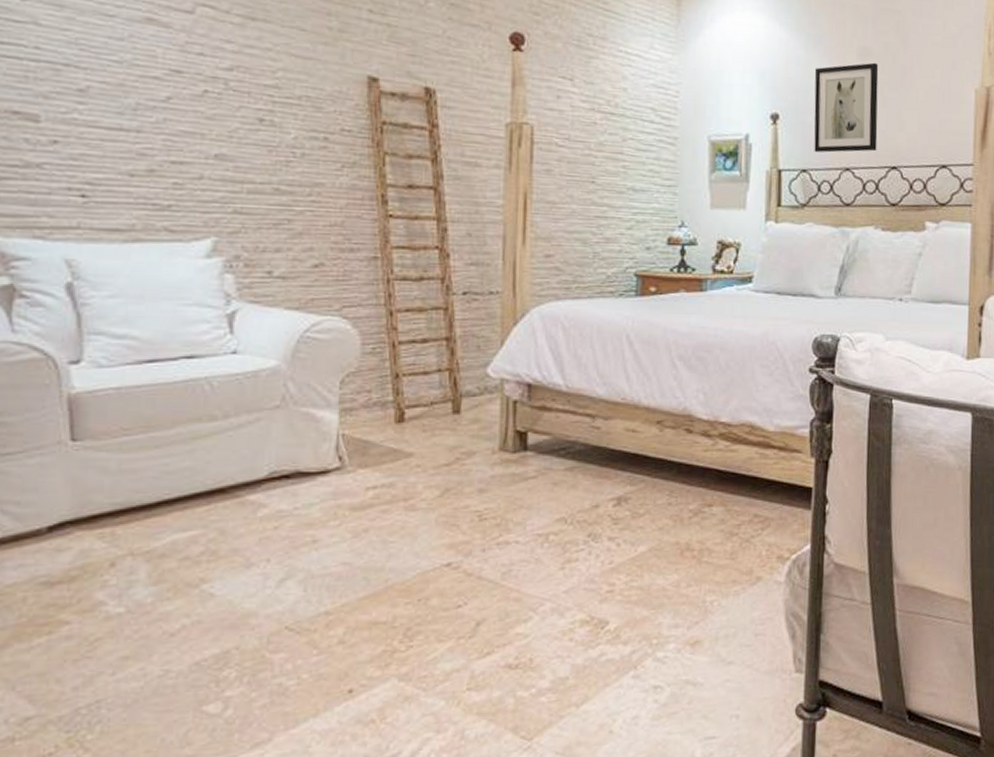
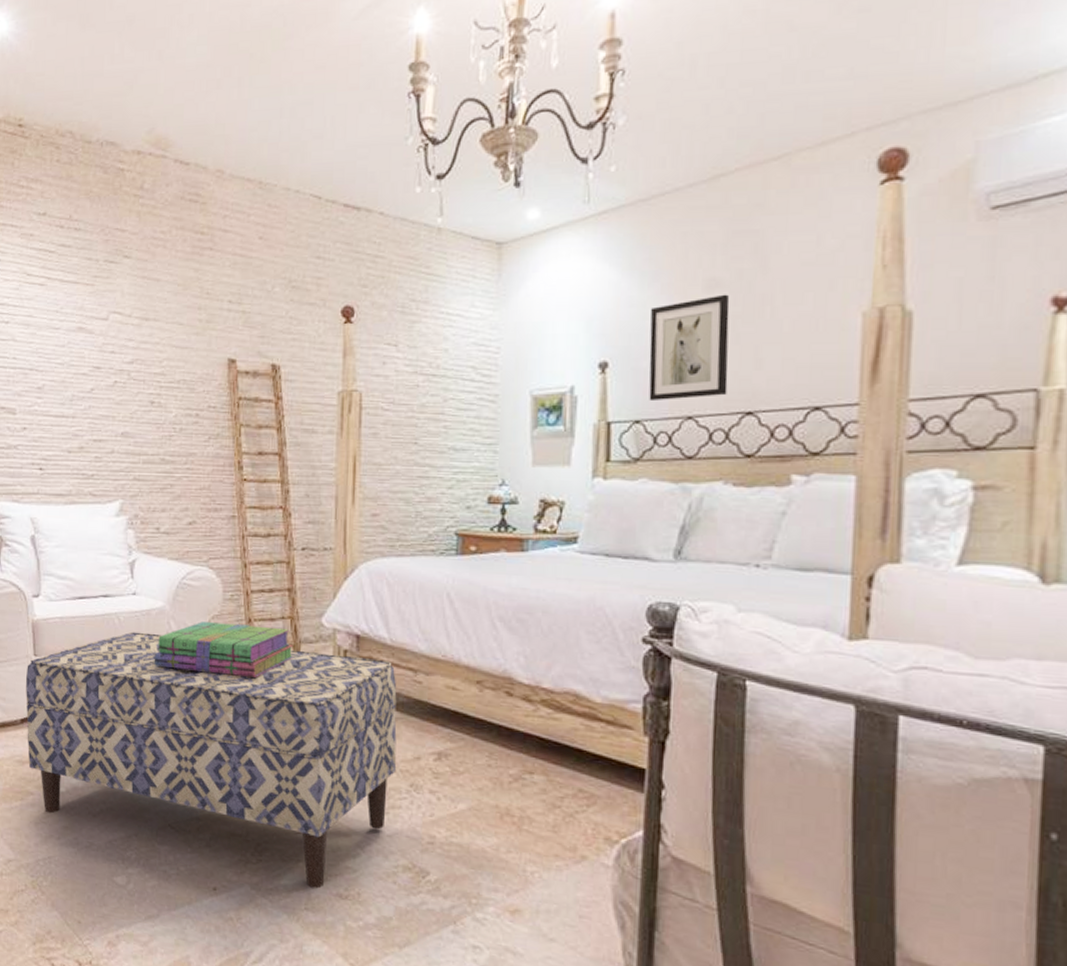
bench: none [56,399,573,665] -> present [25,631,397,889]
stack of books: none [263,381,453,441] -> present [154,622,294,678]

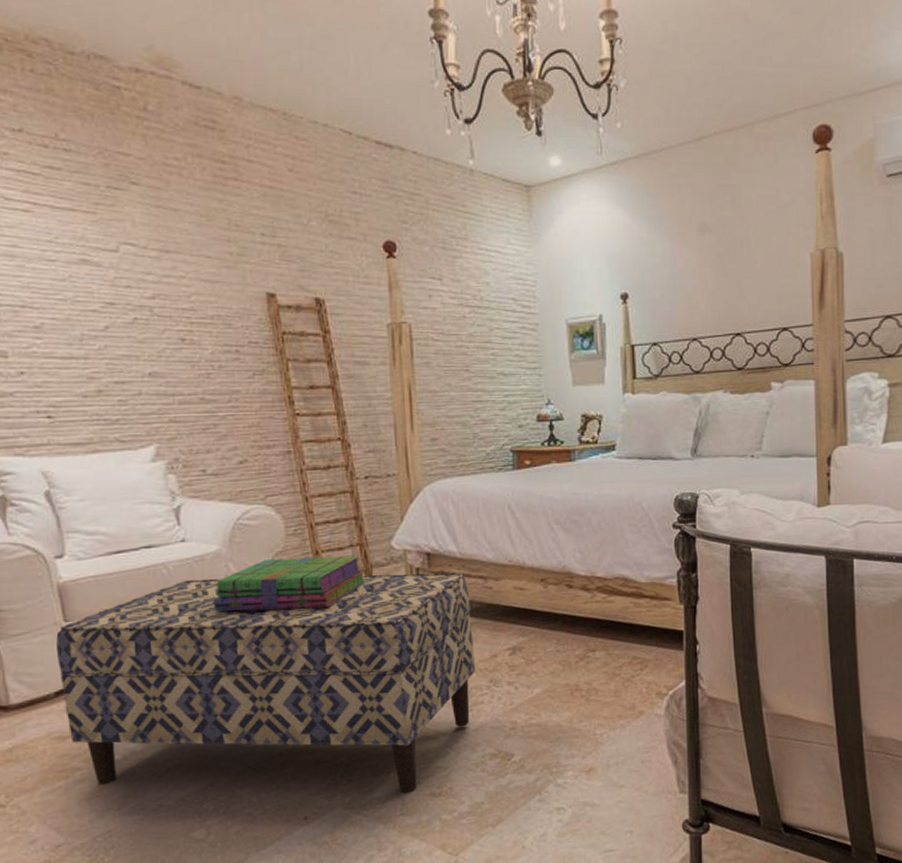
wall art: present [649,294,730,402] -> none [659,237,721,327]

